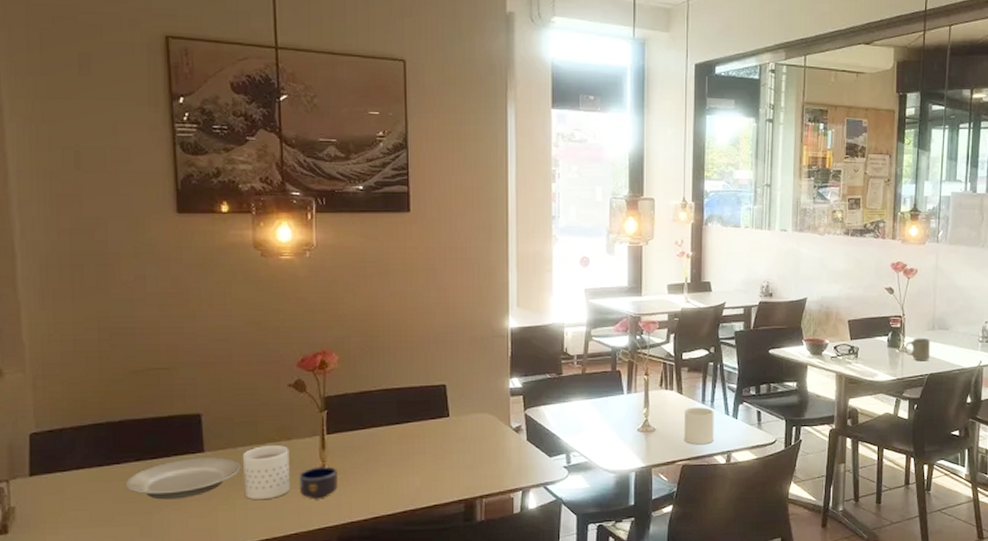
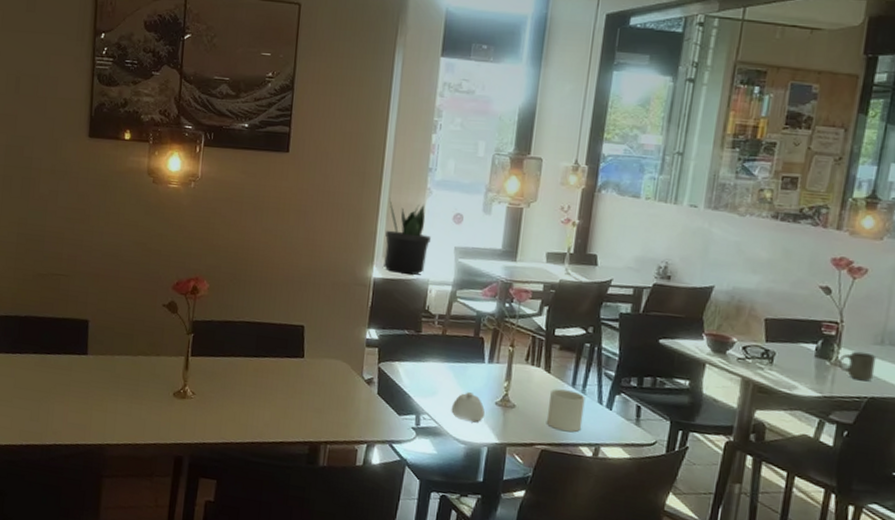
plate: present [124,457,241,500] -> none [23,358,116,394]
mug: present [242,445,291,500] -> none [116,357,157,408]
mug: present [298,466,338,498] -> none [161,385,197,416]
planter: none [517,248,561,320] -> present [384,198,431,275]
sugar bowl: none [598,424,629,452] -> present [451,392,485,423]

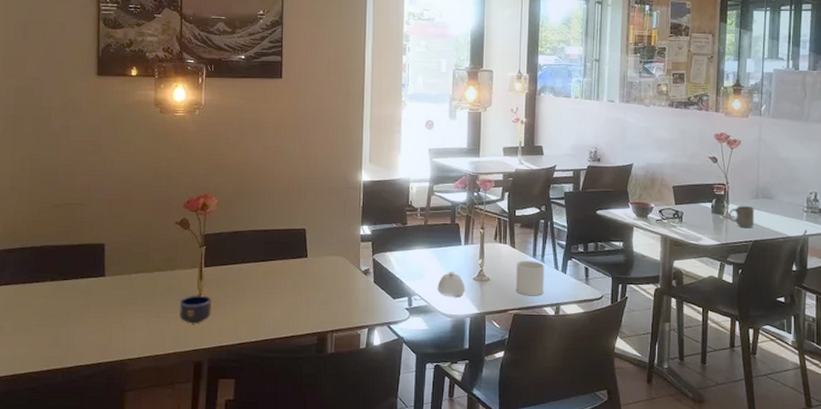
mug: none [161,385,197,416] -> present [179,295,212,323]
planter: present [384,198,431,275] -> none [370,111,408,175]

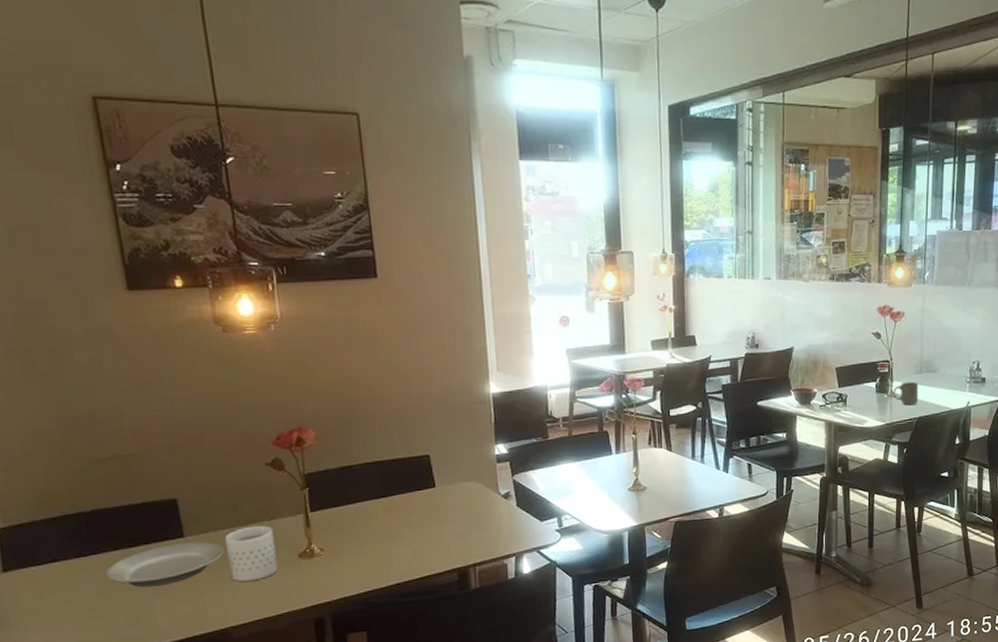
plate: none [41,281,133,316] -> present [104,541,225,588]
mug: none [134,274,173,321] -> present [224,525,279,582]
mug: present [179,295,212,323] -> none [285,543,327,577]
sugar bowl: present [437,272,465,298] -> none [589,485,620,513]
cup: present [515,261,545,296] -> none [674,463,706,501]

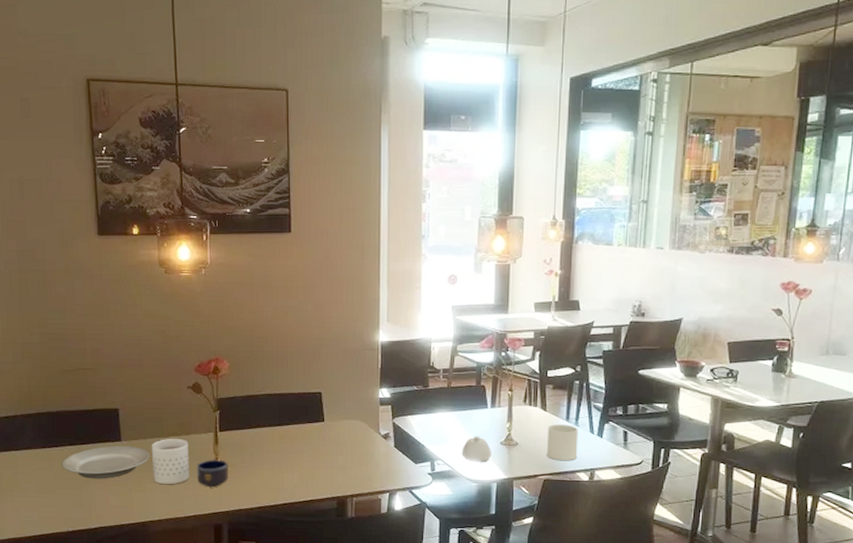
mug: none [285,543,327,577] -> present [196,459,228,487]
sugar bowl: none [589,485,620,513] -> present [461,436,491,463]
cup: none [674,463,706,501] -> present [546,424,579,461]
cup: present [893,381,919,406] -> none [791,362,823,388]

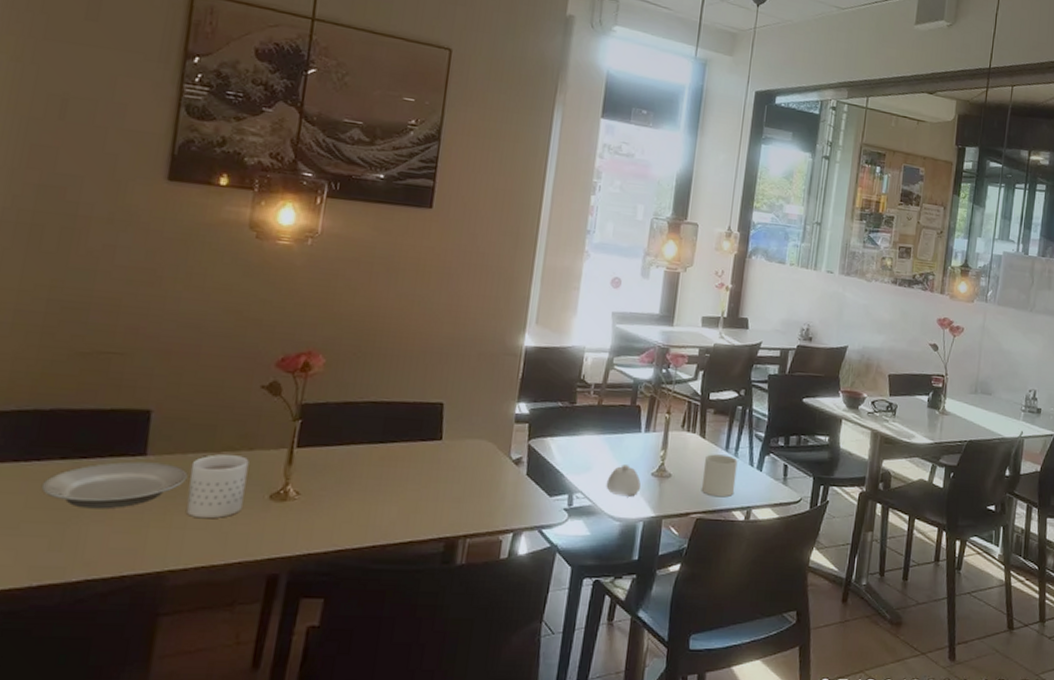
mug: present [196,459,228,487] -> none [252,484,302,522]

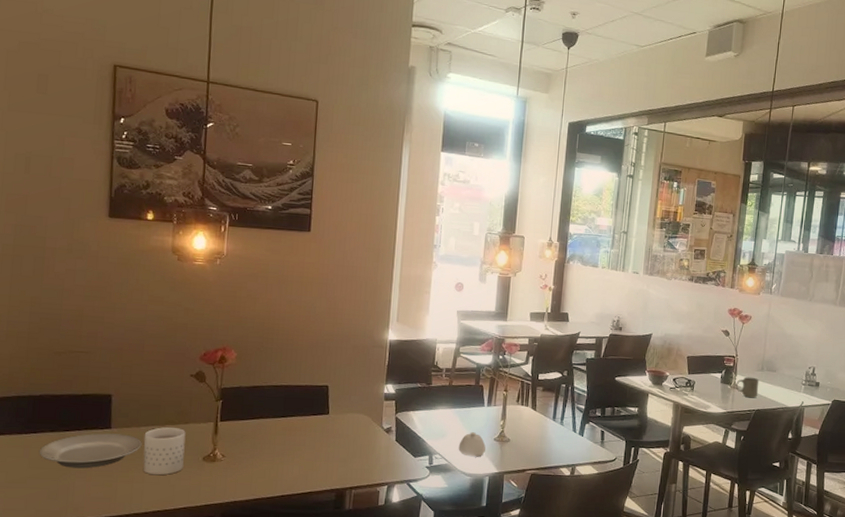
cup: present [701,454,738,498] -> none [534,423,563,457]
cup: none [944,400,972,427] -> present [735,376,759,398]

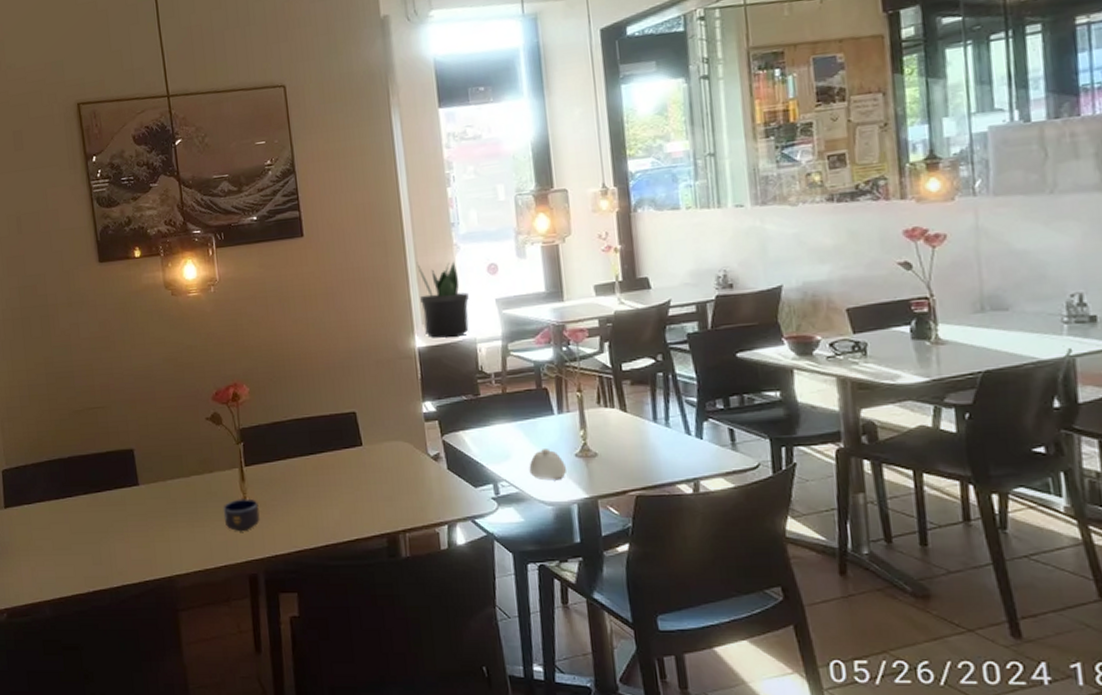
plate: present [38,433,142,469] -> none [77,490,171,531]
mug: present [142,427,186,476] -> none [171,478,217,532]
mug: none [191,449,227,478] -> present [223,498,260,531]
planter: none [398,271,437,336] -> present [416,261,469,338]
cup: present [735,376,759,398] -> none [938,323,983,356]

